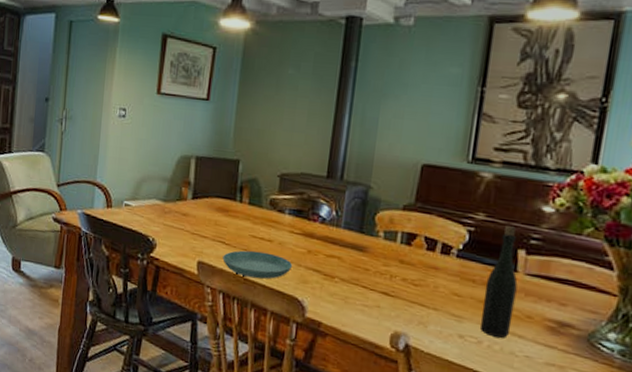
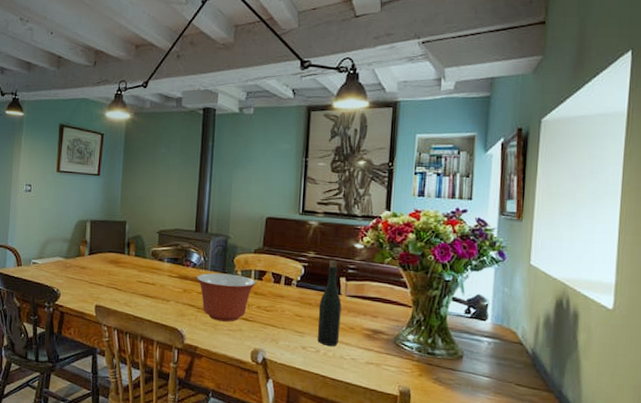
saucer: present [222,250,293,279] -> none [116,293,173,315]
mixing bowl: none [325,231,403,296] -> present [197,273,256,322]

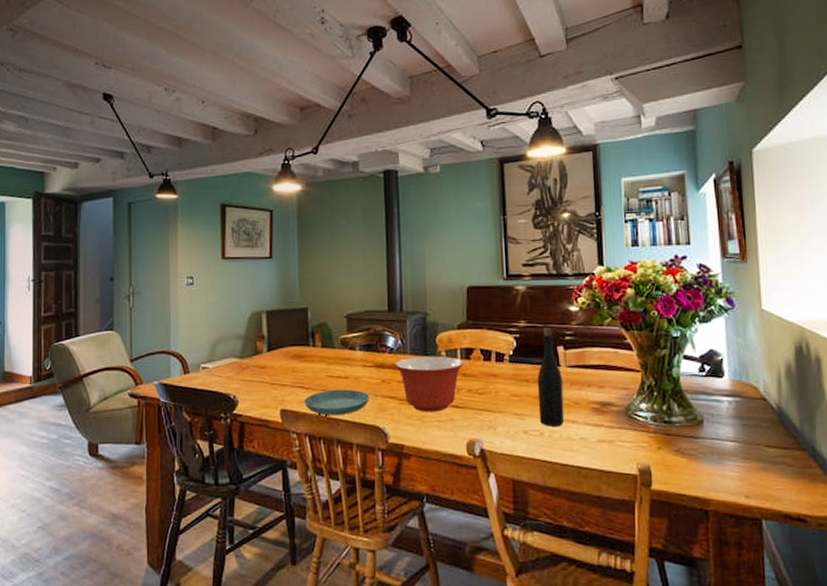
saucer: none [116,293,173,315] -> present [304,389,370,415]

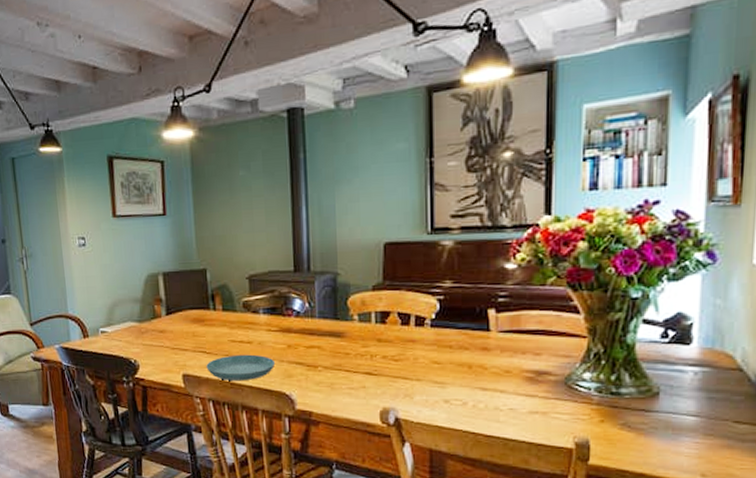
mixing bowl: present [395,356,464,412] -> none [302,319,379,379]
bottle: present [537,328,565,426] -> none [462,288,492,396]

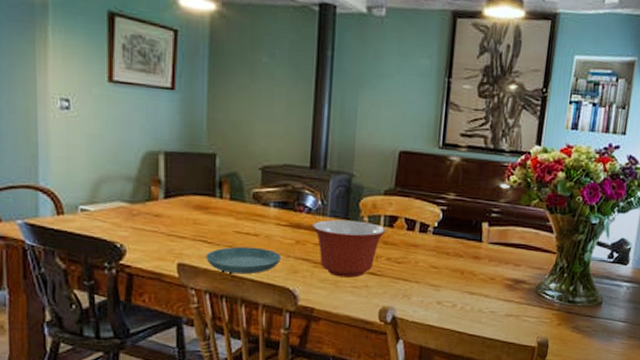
mixing bowl: none [302,319,379,379] -> present [312,219,386,278]

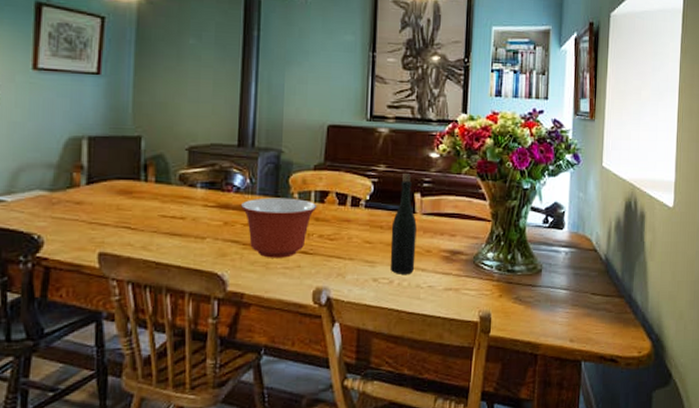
saucer: present [206,246,282,274] -> none [129,231,210,260]
bottle: none [454,203,483,299] -> present [390,174,417,274]

